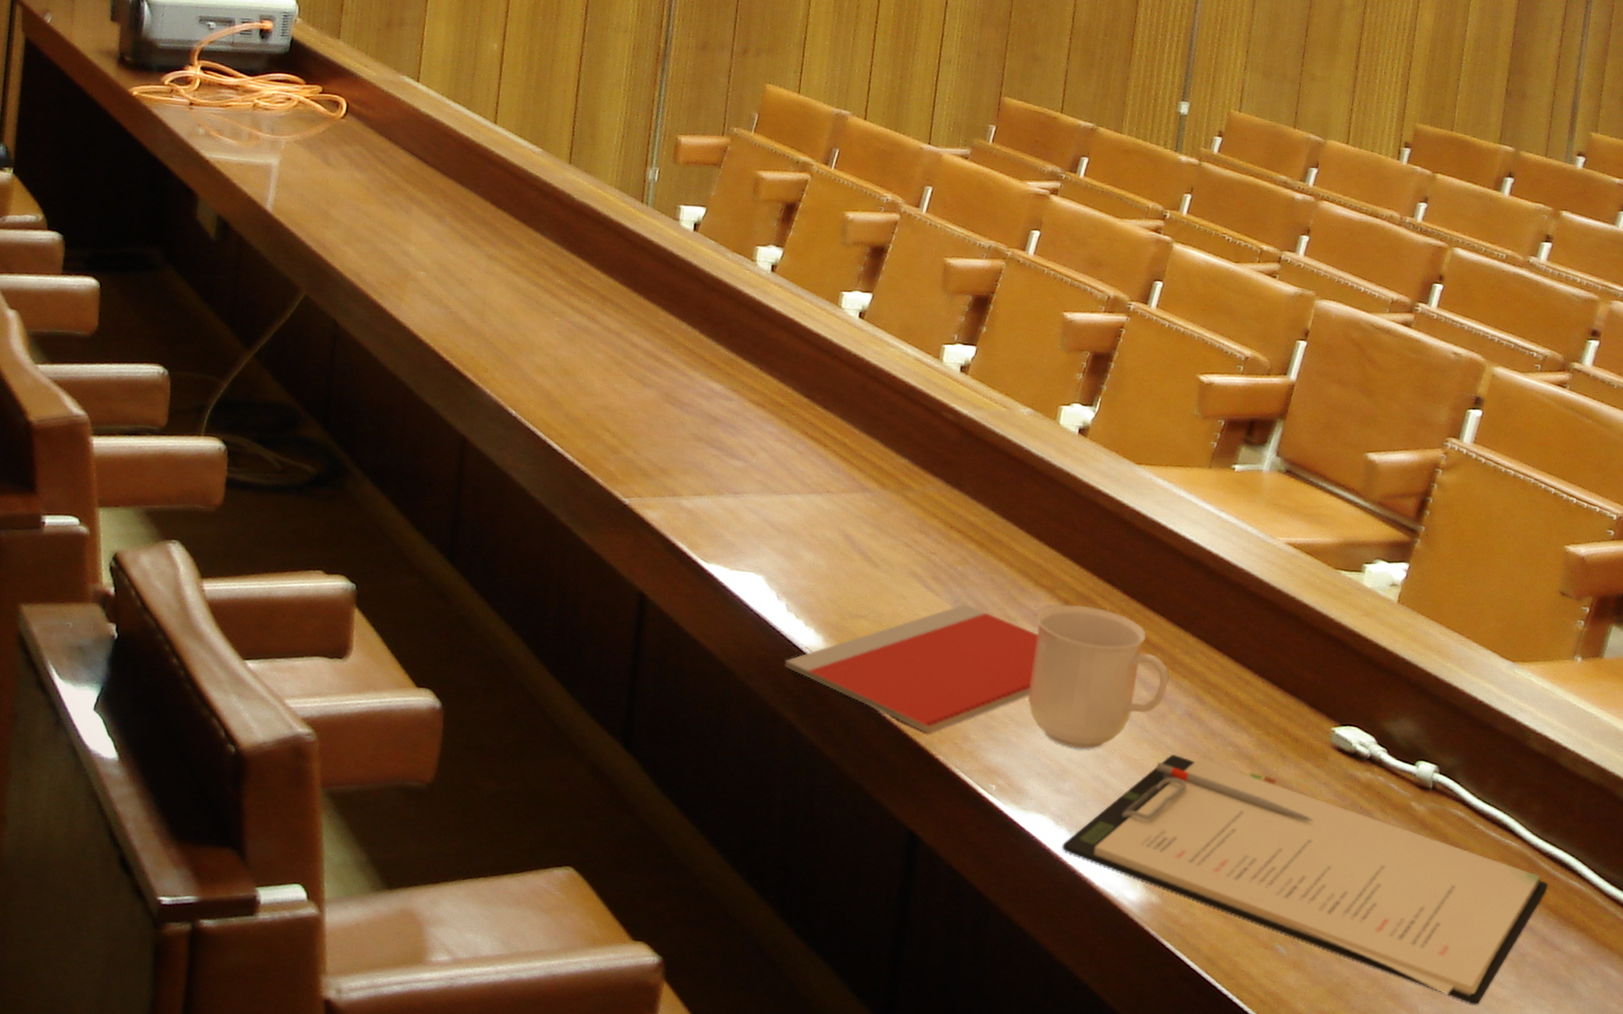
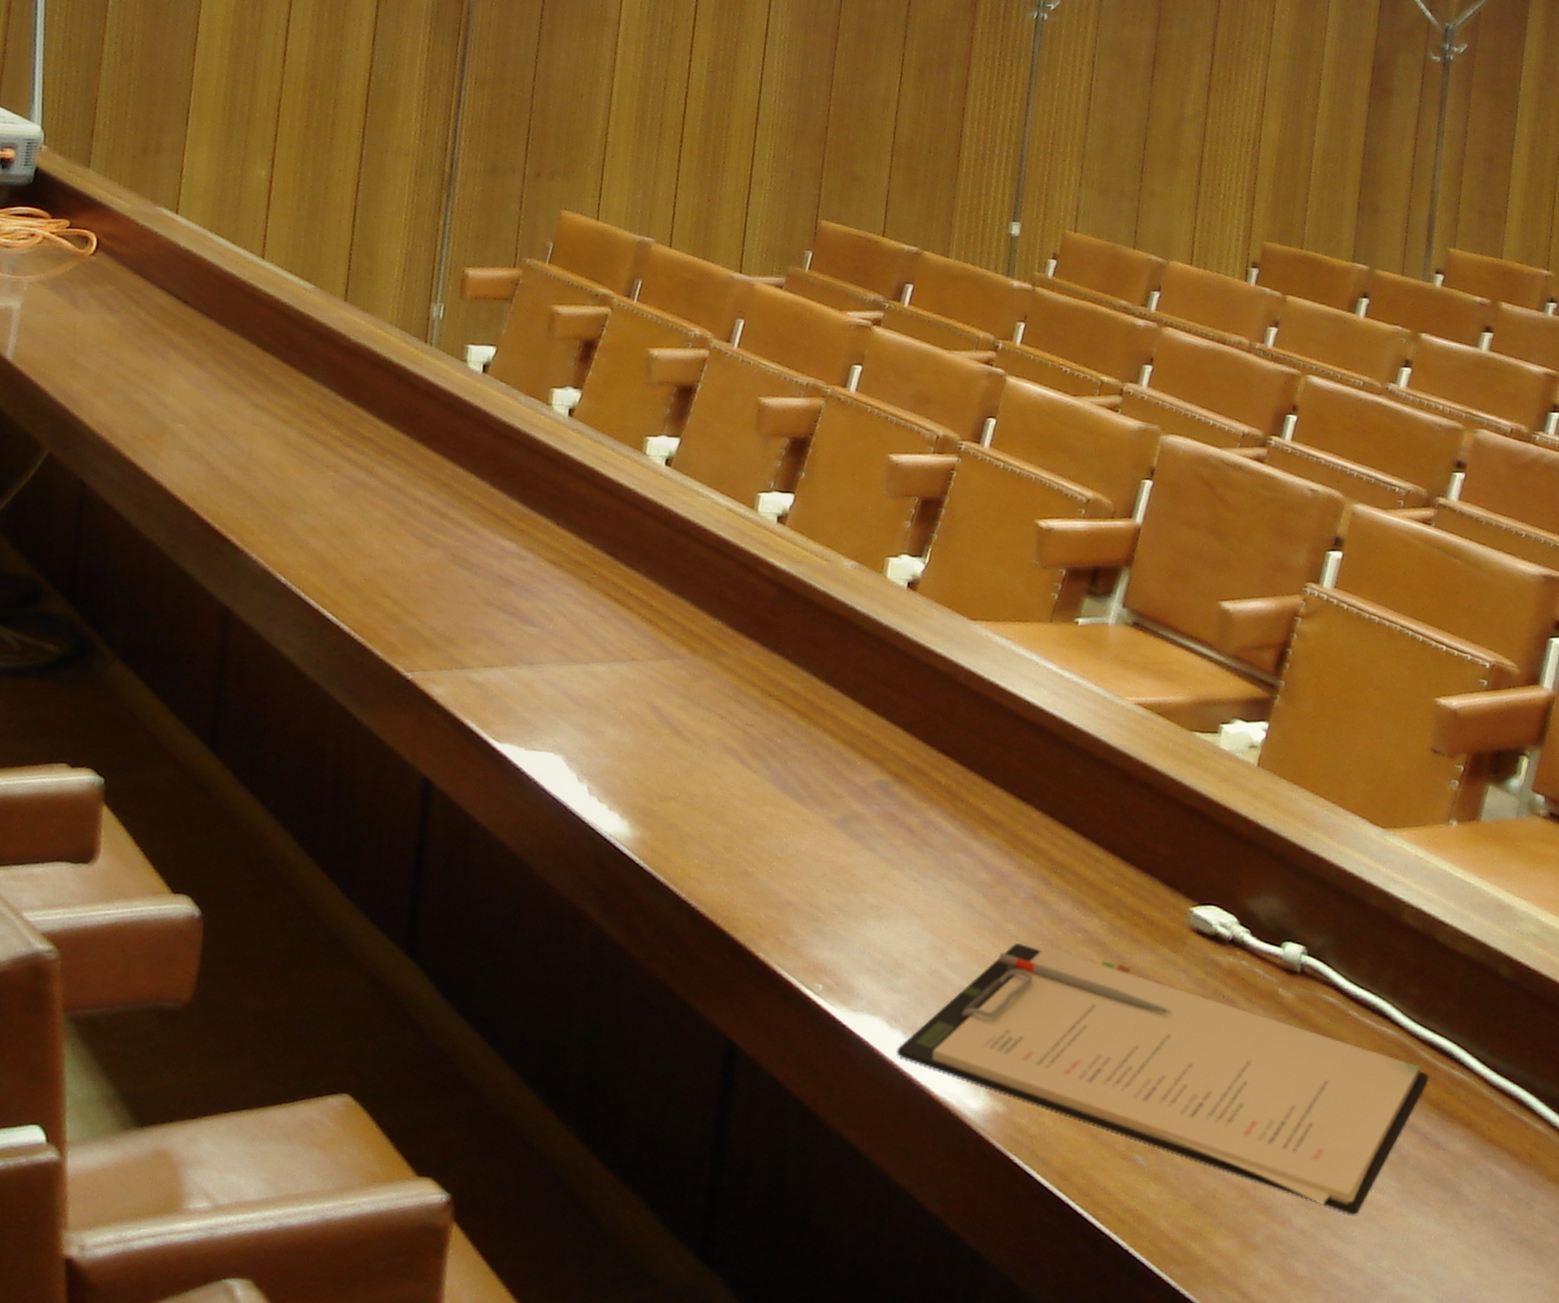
notebook: present [784,604,1038,733] -> none [586,781,867,928]
cup: present [1028,604,1169,749] -> none [856,778,1011,940]

